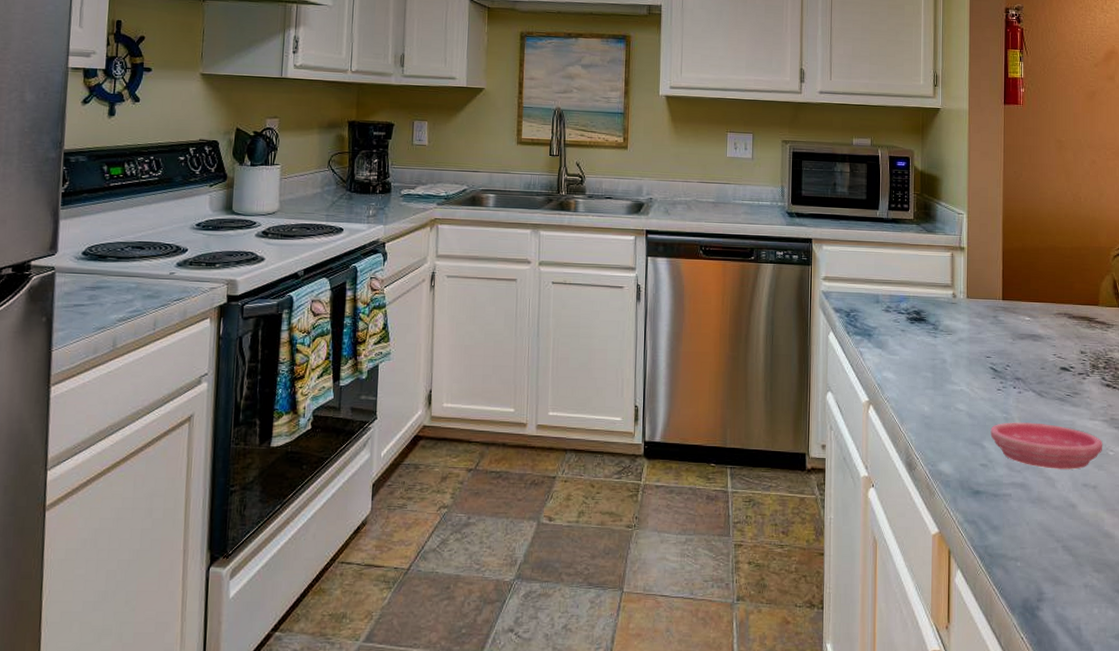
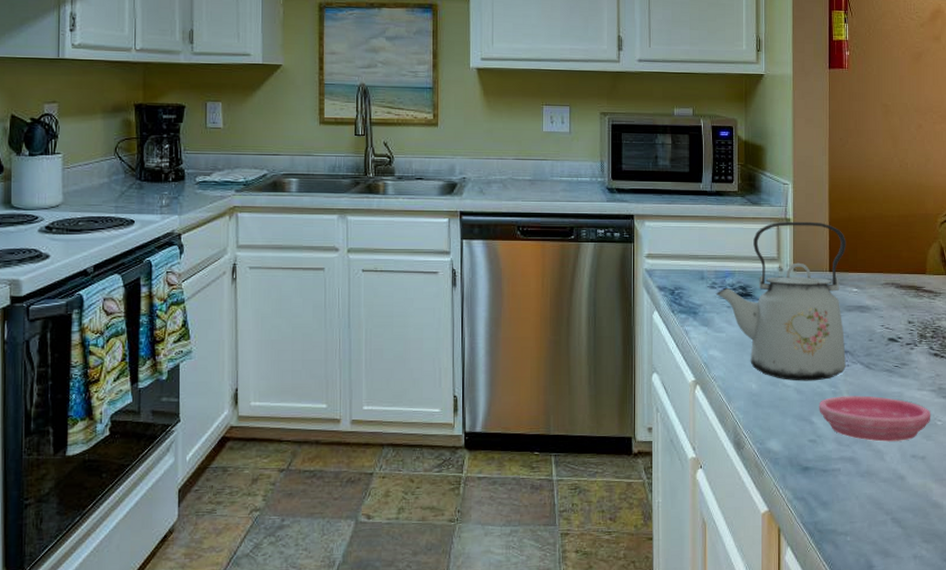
kettle: none [890,249,1020,406] -> present [715,221,847,381]

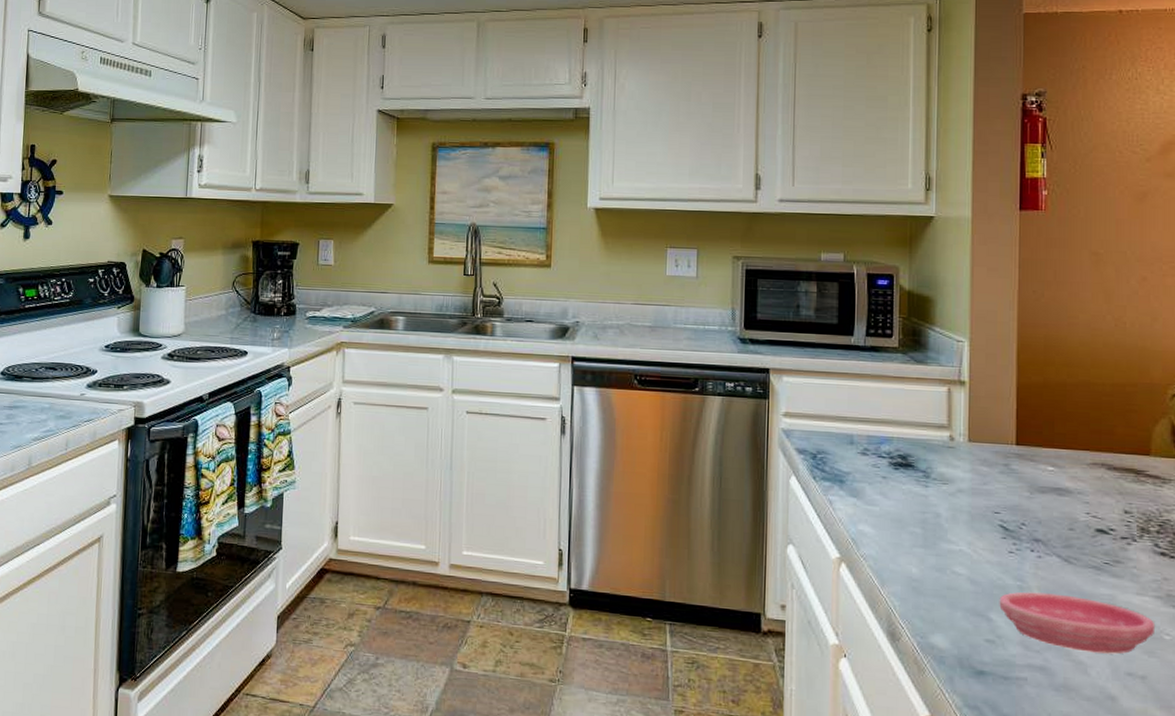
kettle: present [715,221,847,381] -> none [867,384,1040,572]

